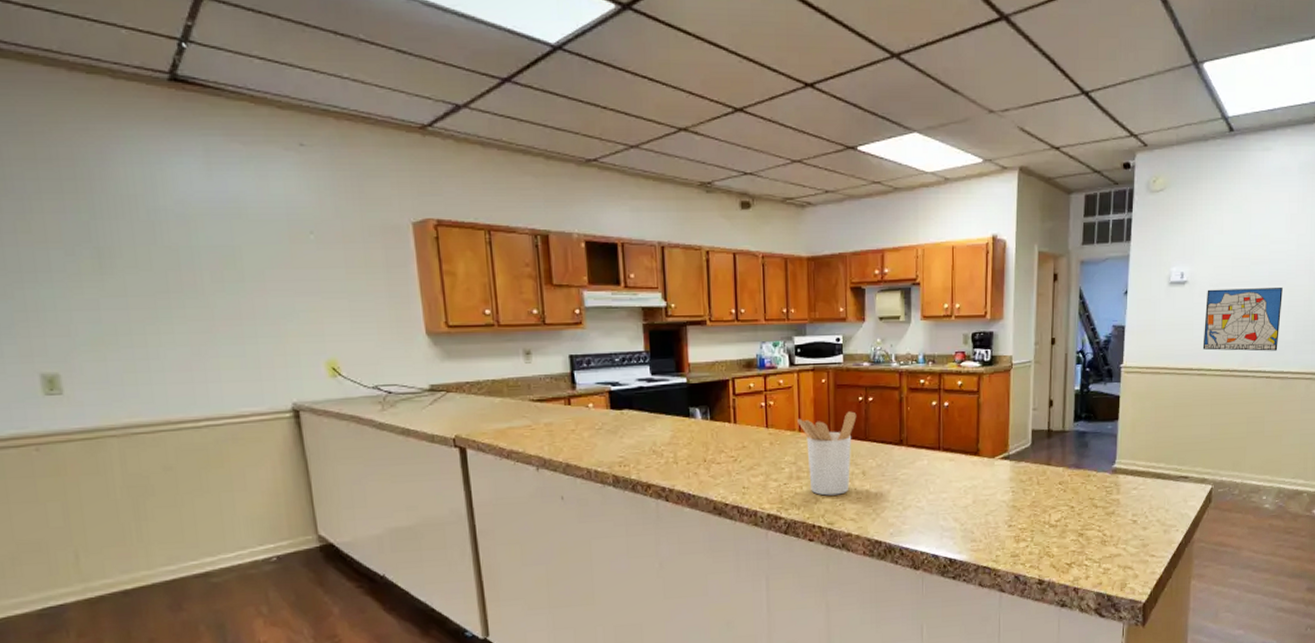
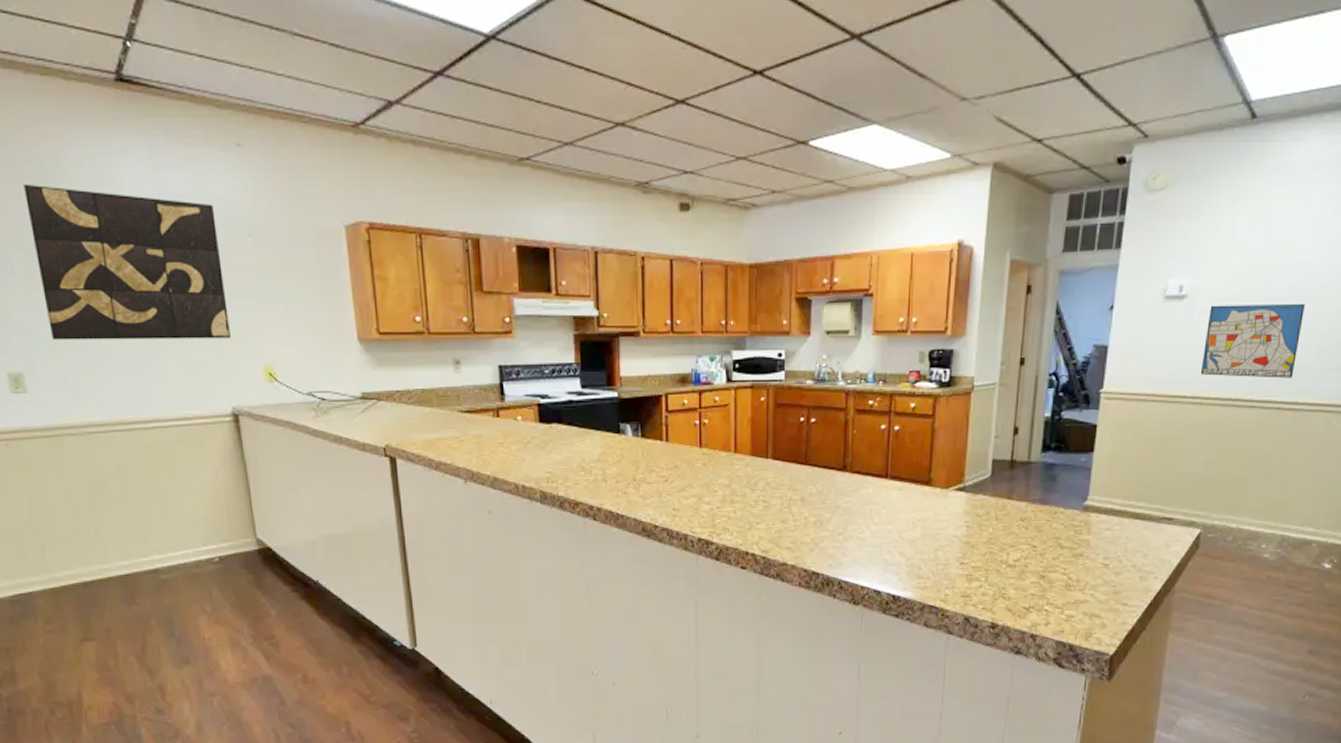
wall art: none [64,181,291,340] -> present [23,183,231,341]
utensil holder: present [797,411,857,496] -> none [733,433,797,522]

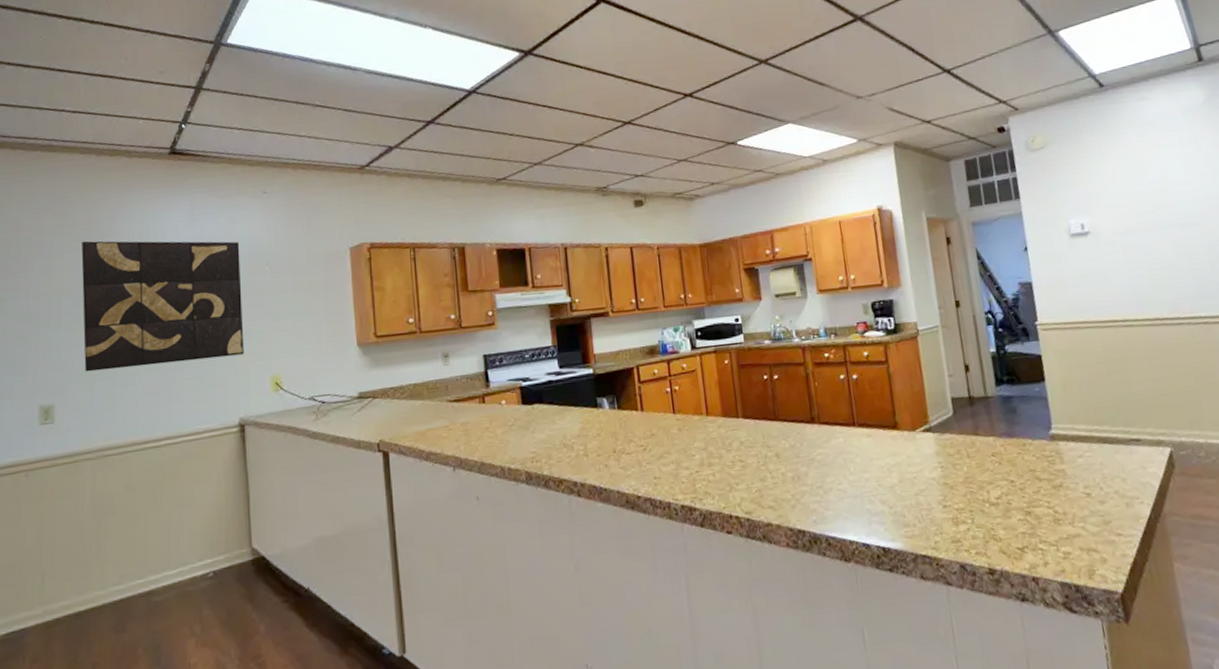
wall art: present [1200,304,1305,378] -> none [1113,229,1209,300]

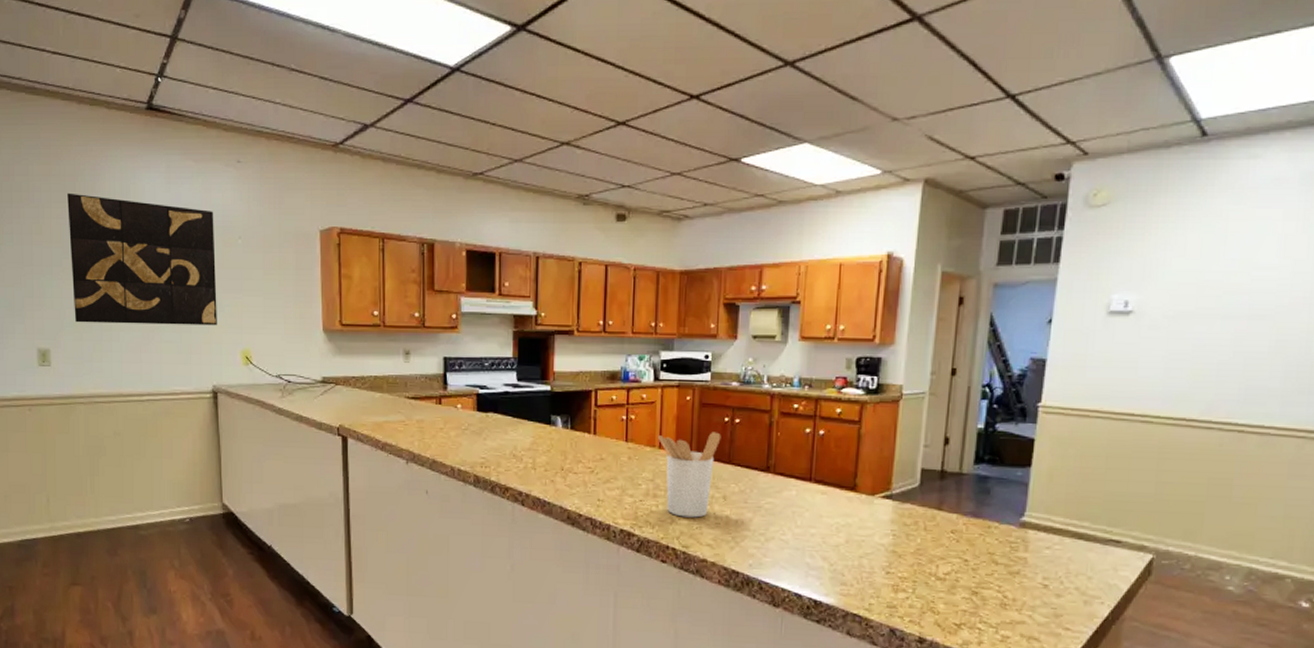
utensil holder: none [704,391,764,483] -> present [658,432,721,518]

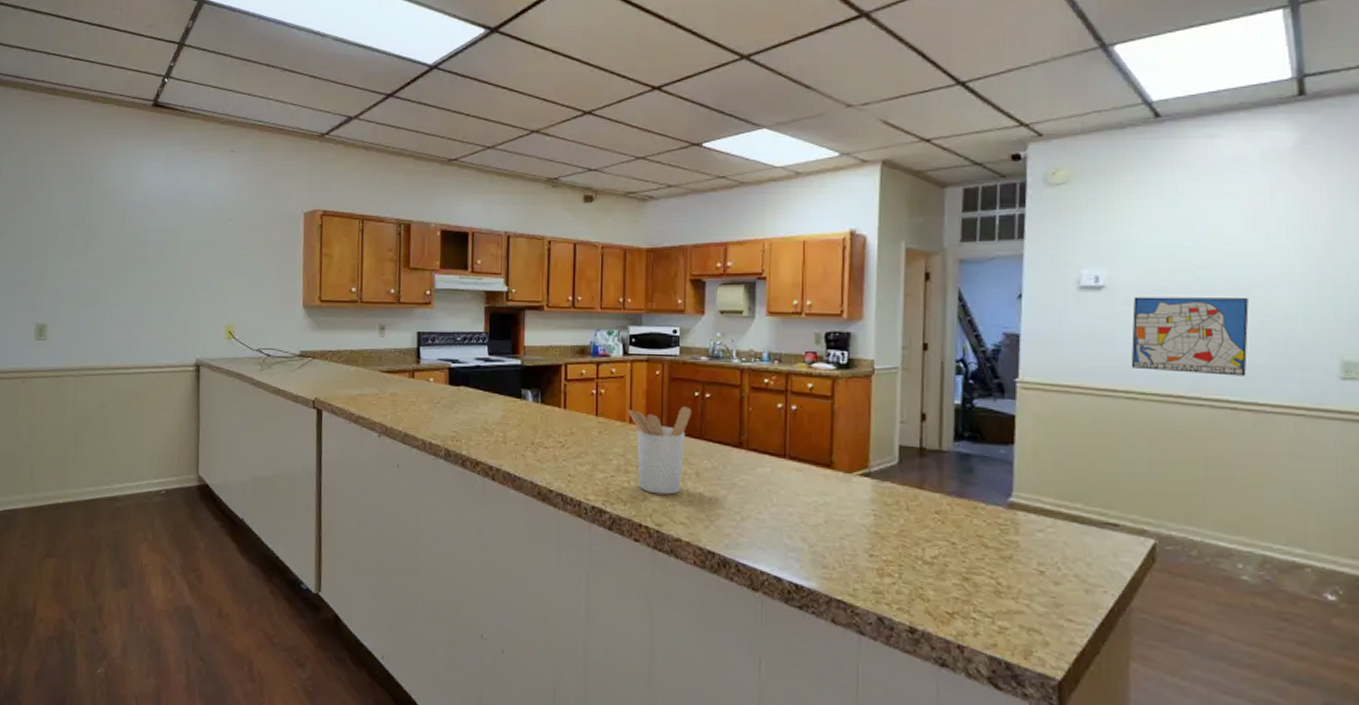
wall art: present [67,193,217,326] -> none [72,180,207,302]
wall art: none [1149,322,1268,400] -> present [1131,297,1249,376]

